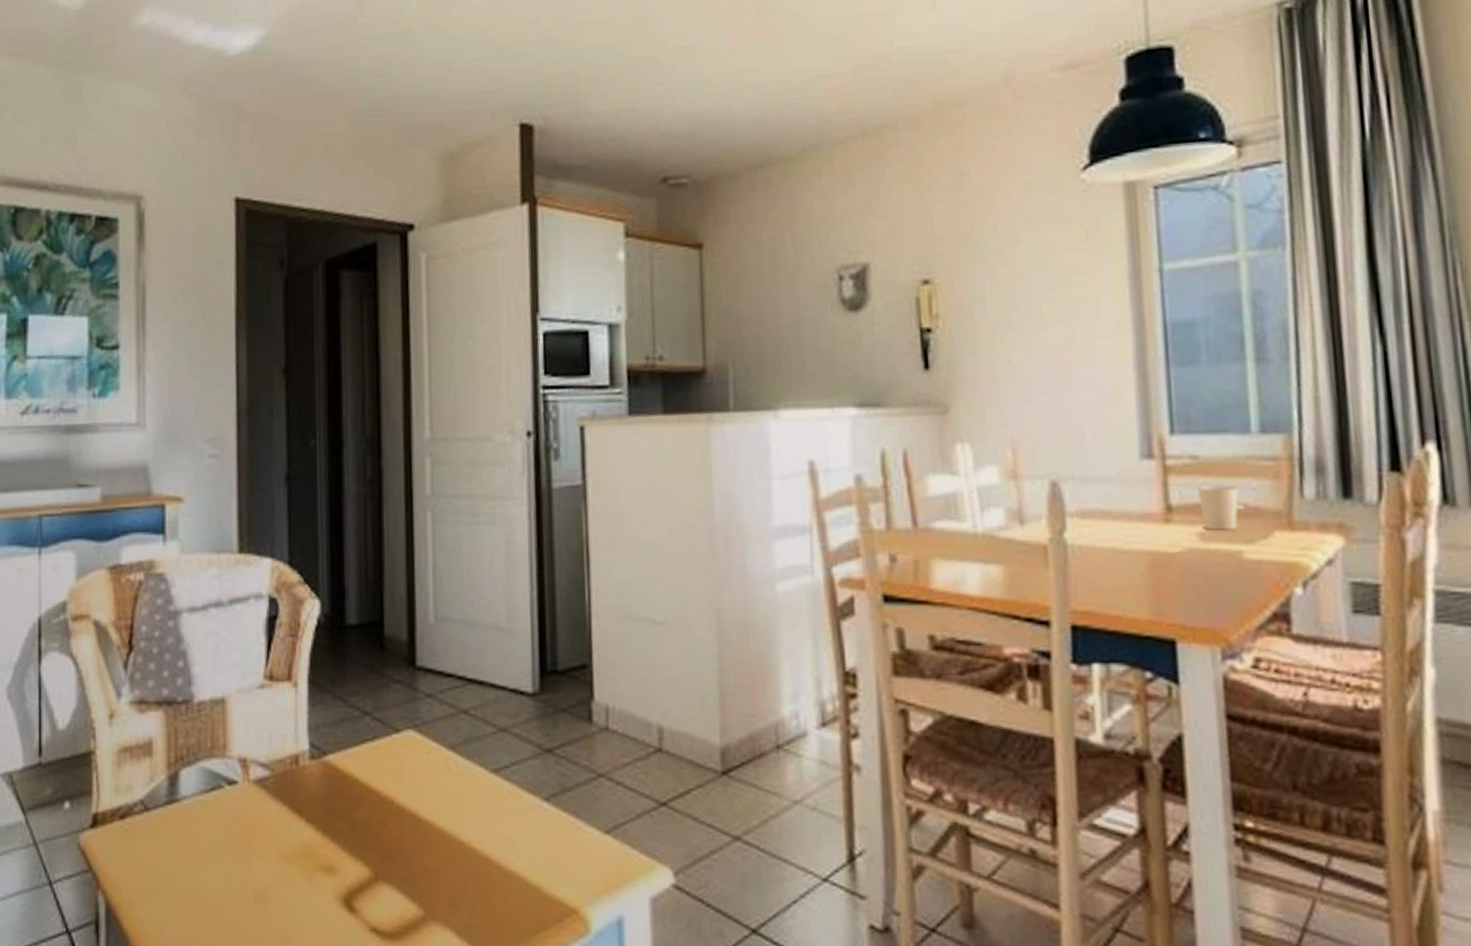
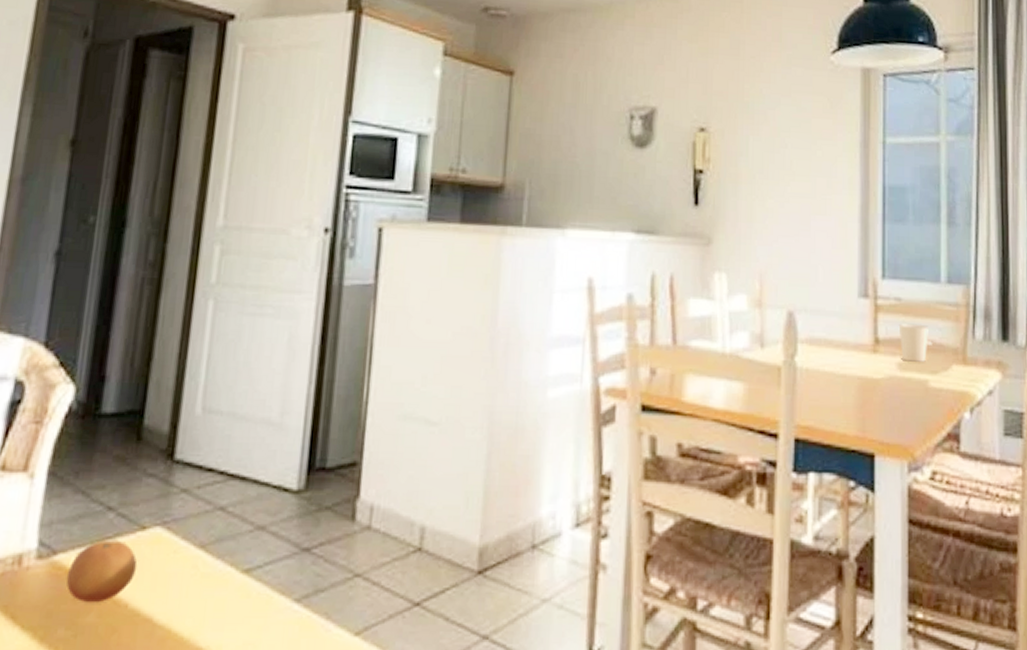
fruit: none [337,742,397,800] -> present [66,540,138,603]

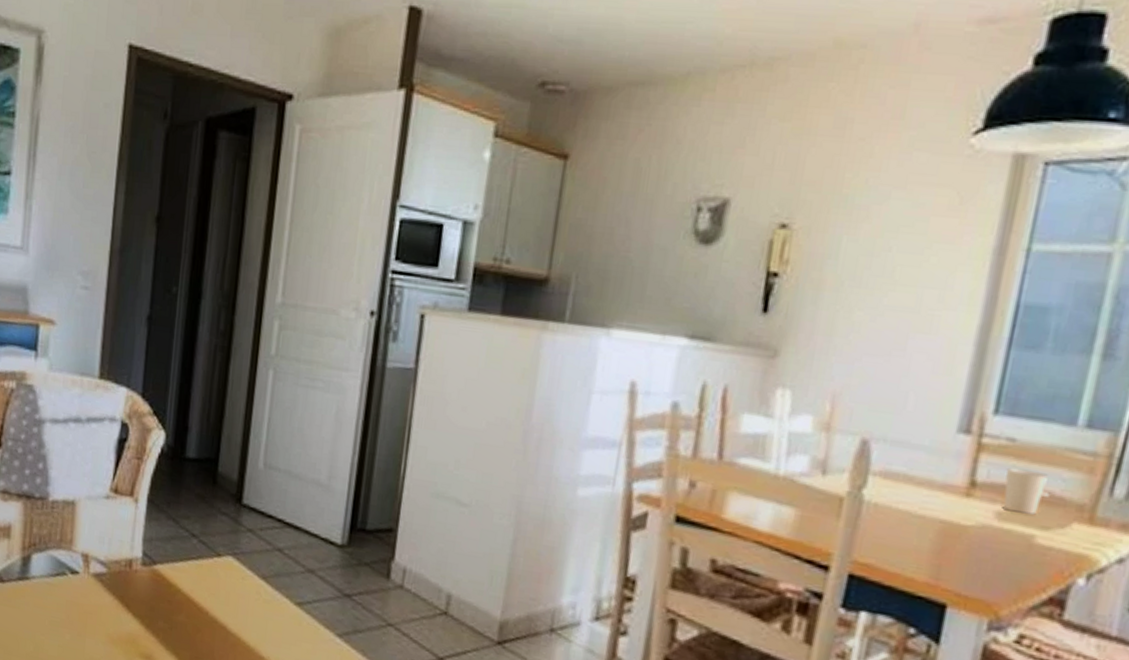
fruit: present [66,540,138,603] -> none [163,559,215,607]

